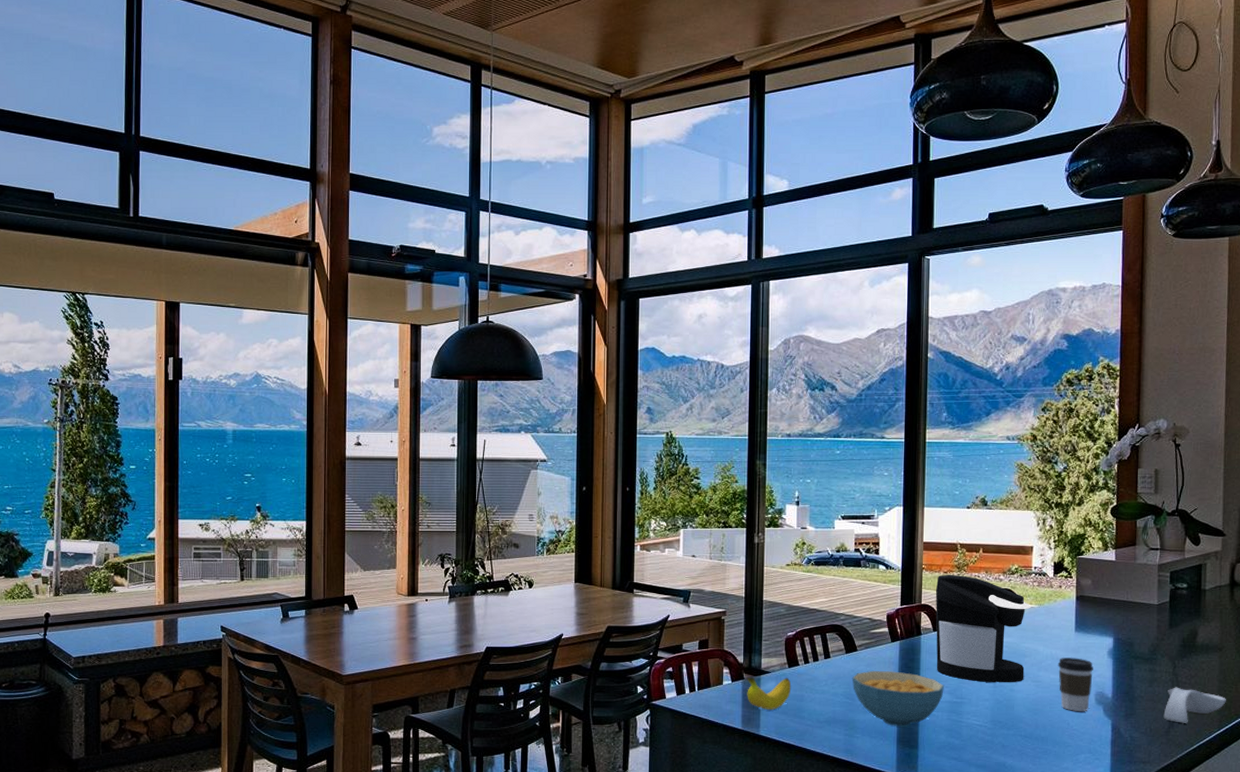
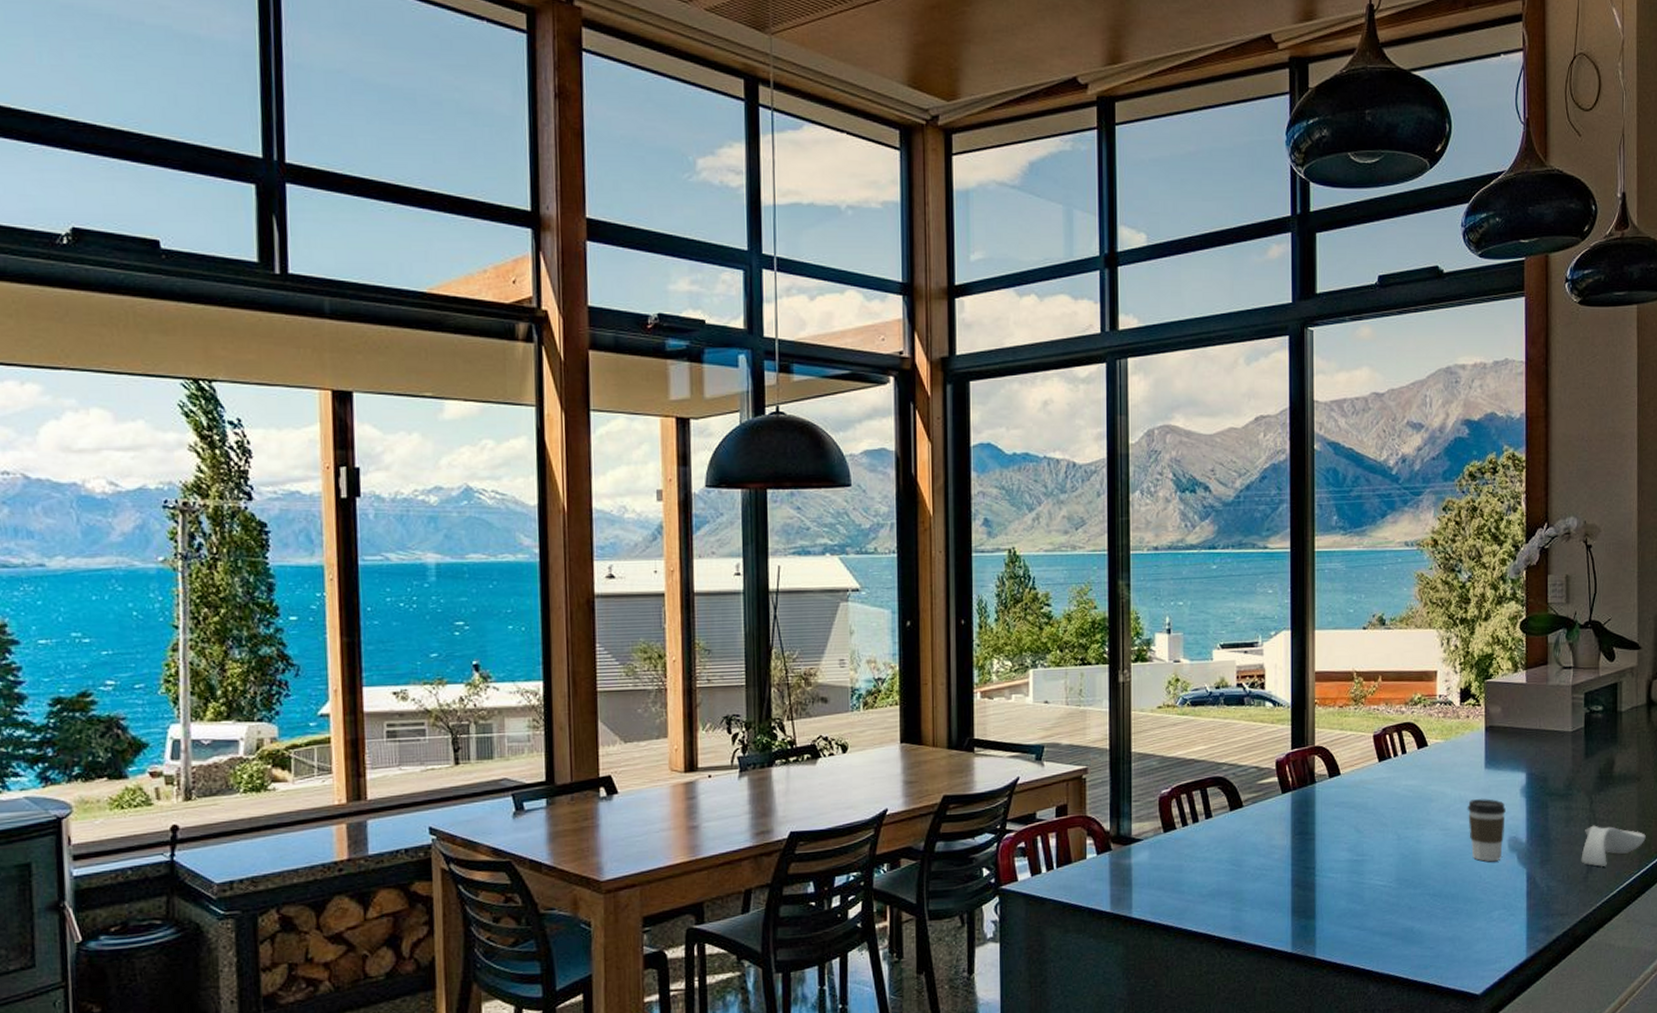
banana: present [746,677,792,711] -> none [1114,845,1168,886]
cereal bowl: present [852,670,944,727] -> none [1238,828,1343,894]
coffee maker: present [935,574,1031,682] -> none [1330,708,1437,835]

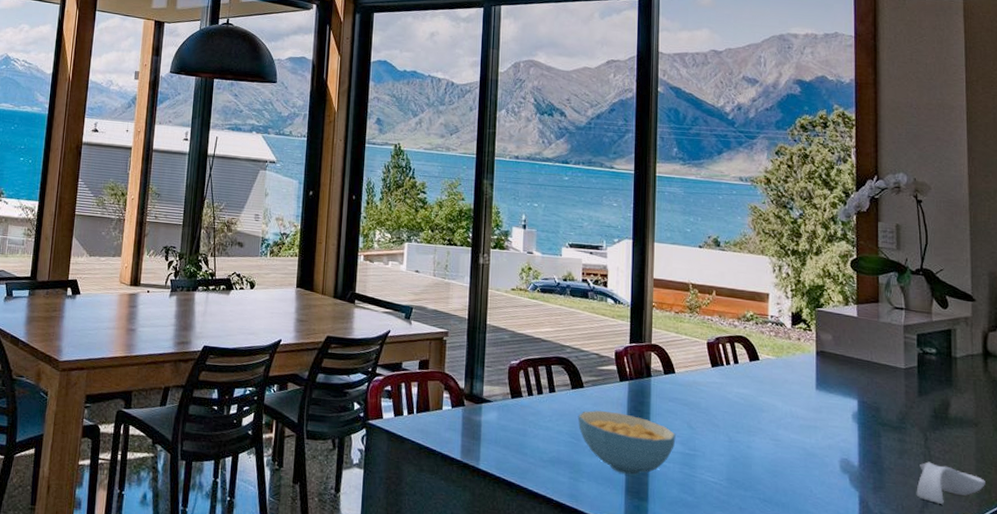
cereal bowl: none [1238,828,1343,894] -> present [577,410,676,476]
coffee cup: present [1467,799,1506,862] -> none [798,416,837,480]

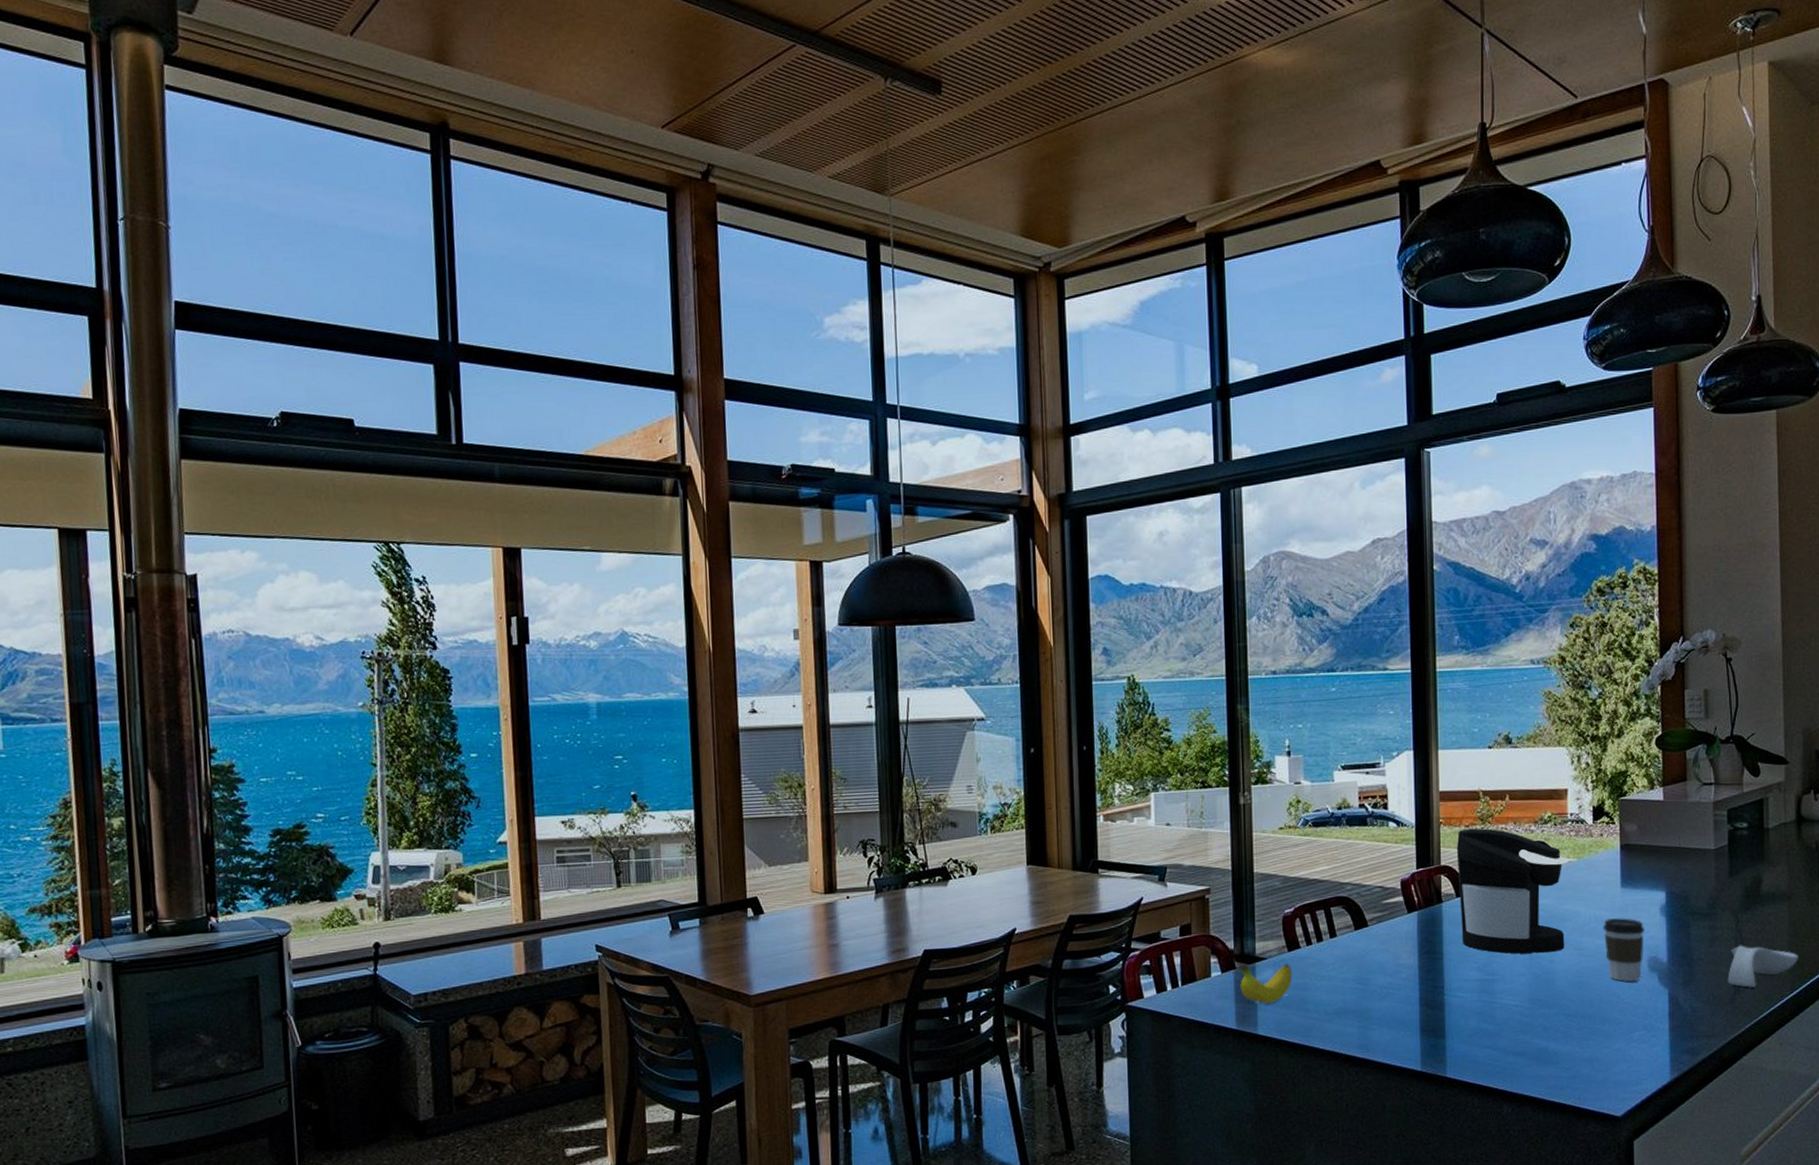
banana: none [467,404,514,443] -> present [1238,963,1293,1004]
cereal bowl: present [577,410,676,476] -> none [1363,947,1472,1013]
coffee maker: none [666,314,768,439] -> present [1456,828,1569,954]
coffee cup: none [798,416,837,480] -> present [1603,918,1644,982]

